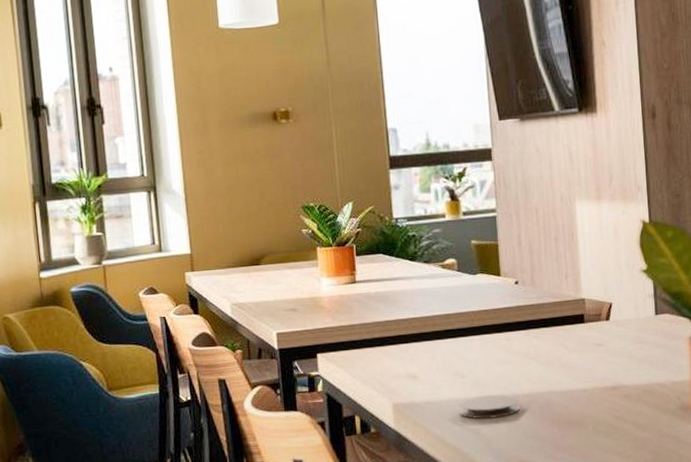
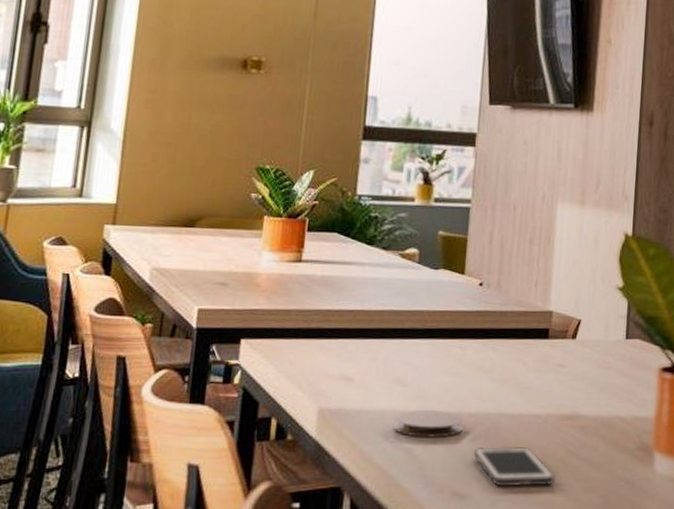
cell phone: none [532,417,608,453] -> present [473,447,555,487]

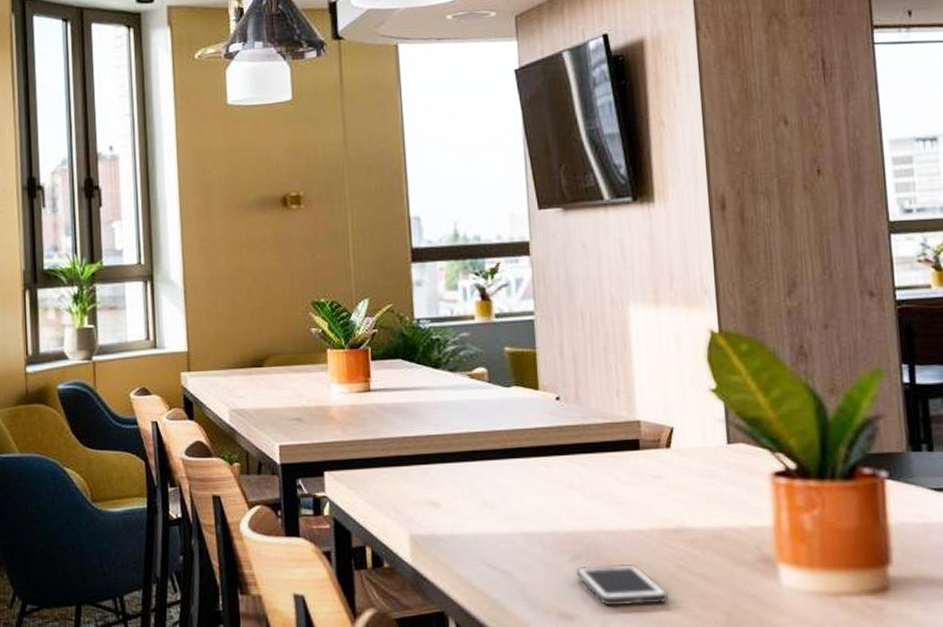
coaster: present [393,410,463,438] -> none [487,531,560,559]

